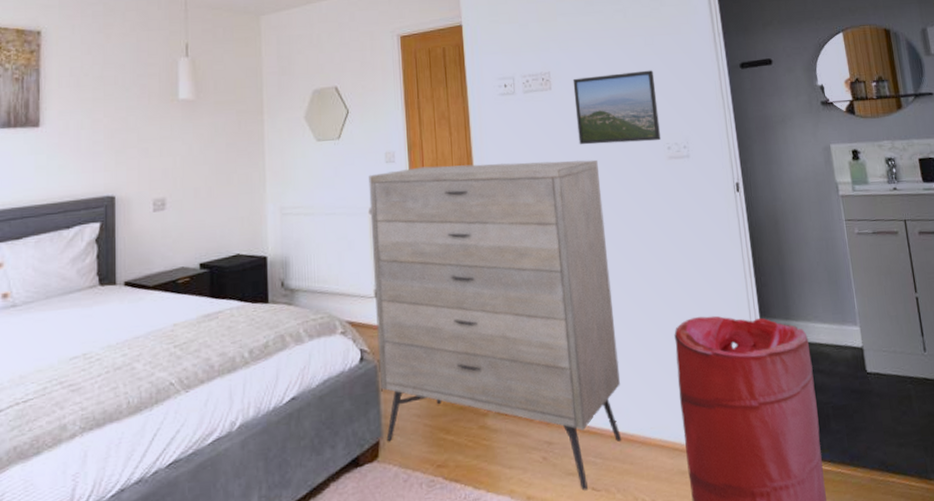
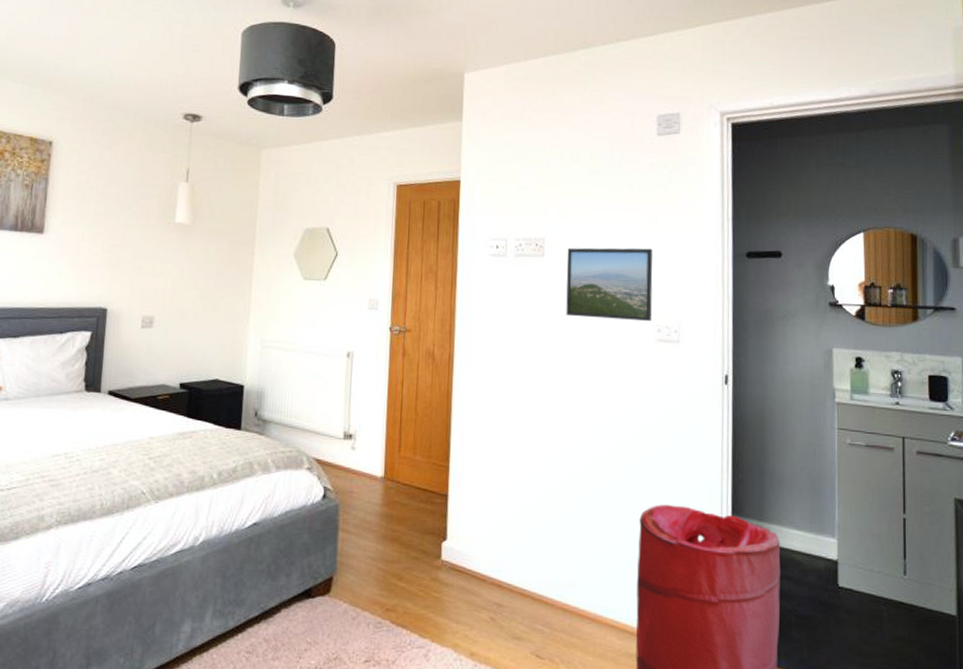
dresser: present [368,159,622,491] -> none [339,317,583,656]

